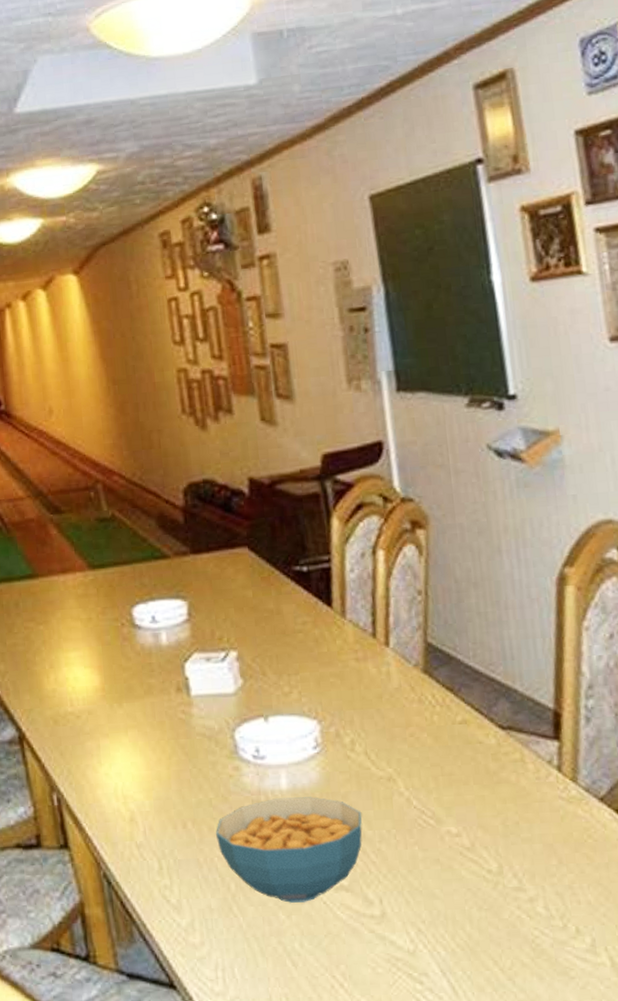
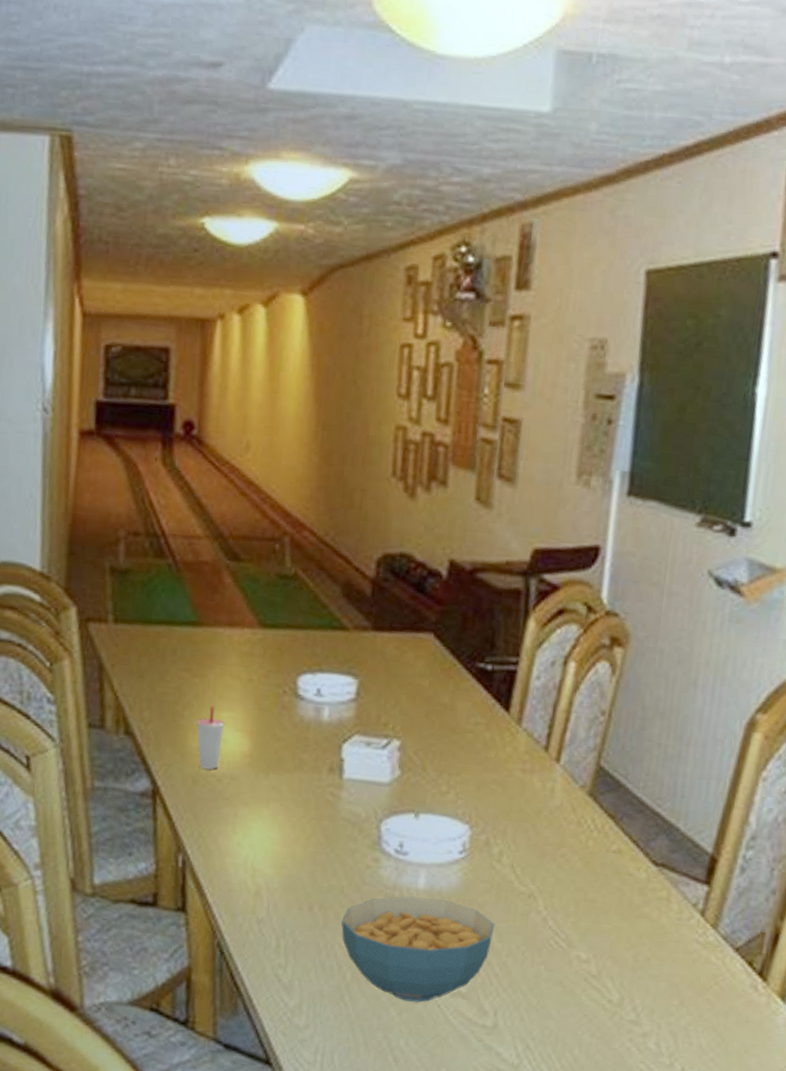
cup: none [47,649,76,708] -> present [196,706,225,769]

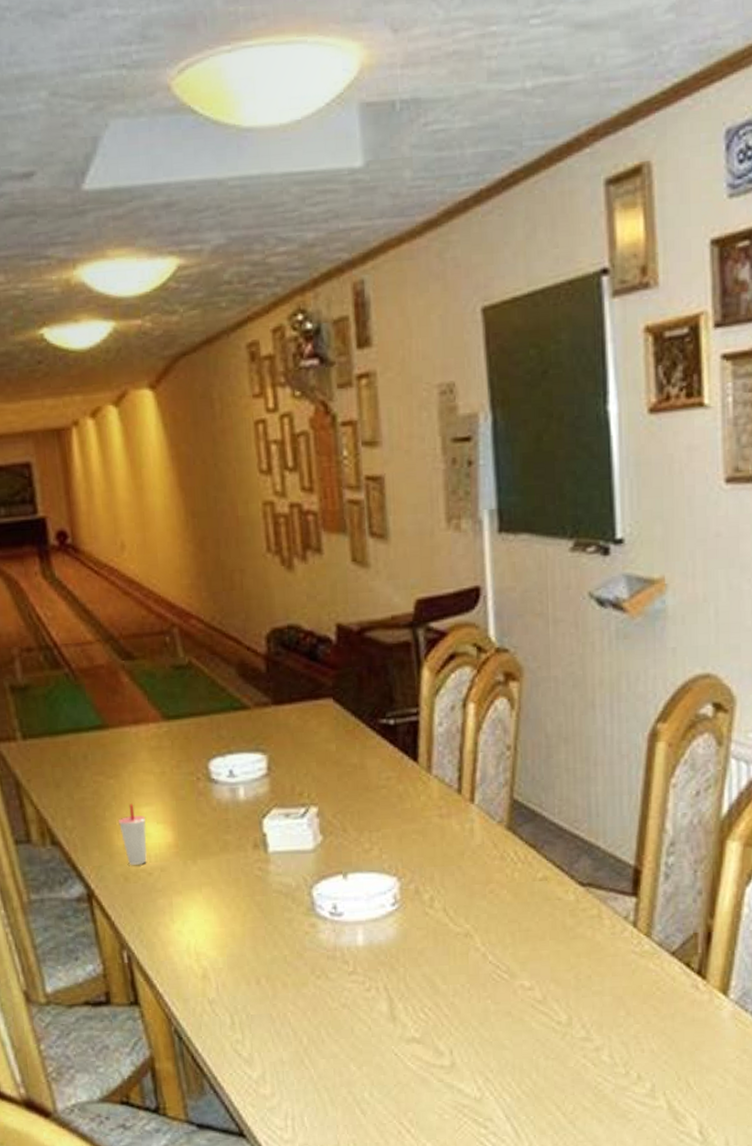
cereal bowl: present [340,896,495,1003] -> none [289,953,437,1055]

